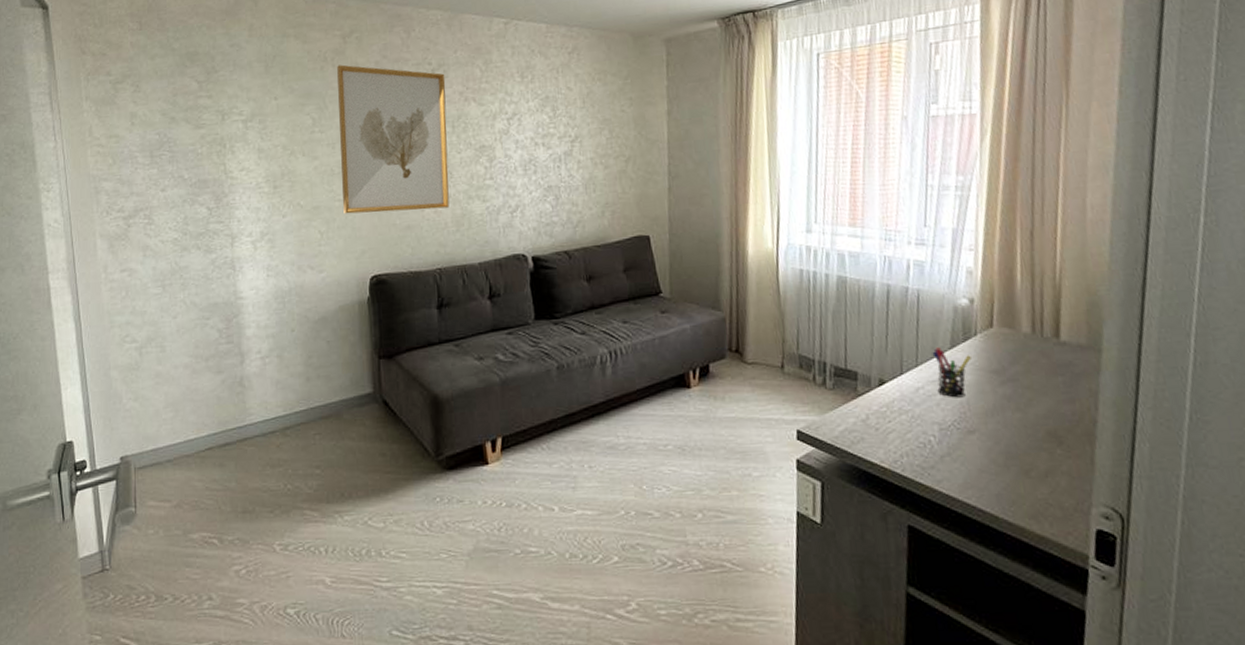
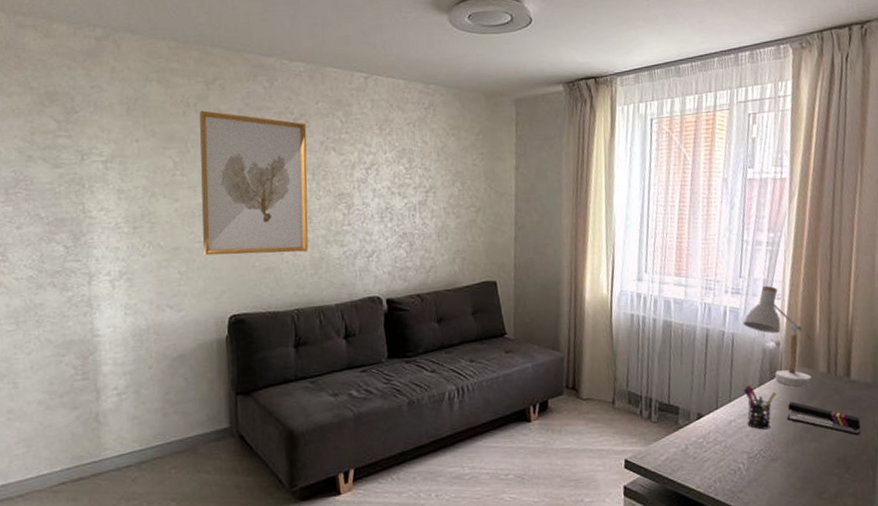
desk lamp: none [929,235,1015,350] -> present [743,285,814,387]
stapler: none [984,366,1075,406] -> present [787,401,861,436]

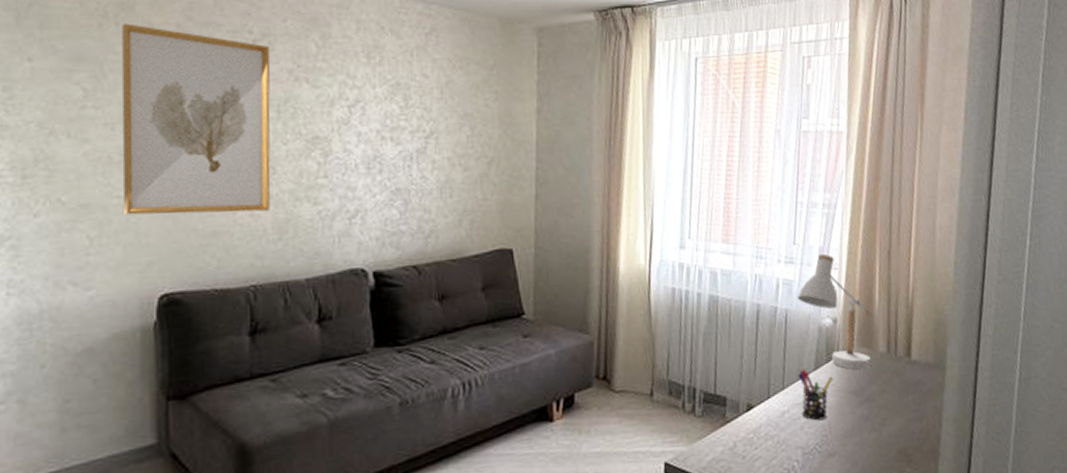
stapler: present [787,401,861,436] -> none [844,386,923,424]

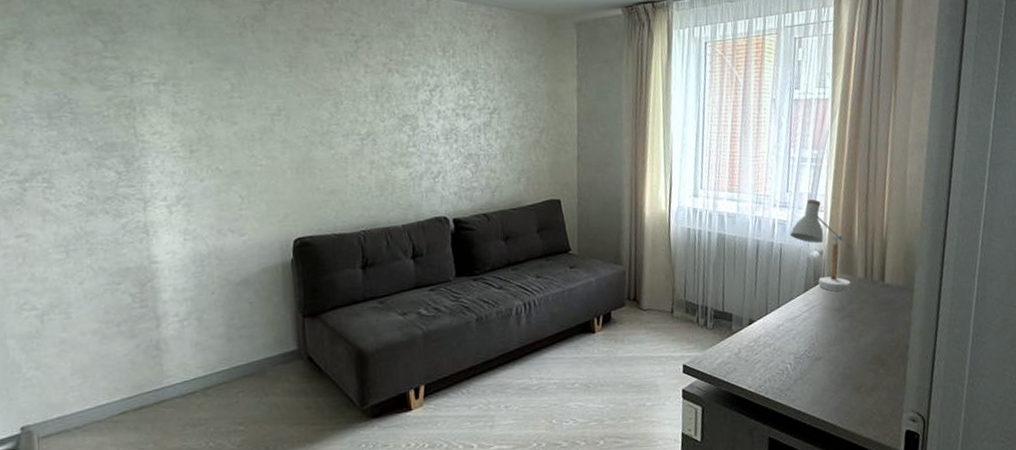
wall art: present [122,23,271,215] -> none [257,31,373,179]
pen holder: present [798,369,833,421] -> none [790,291,820,332]

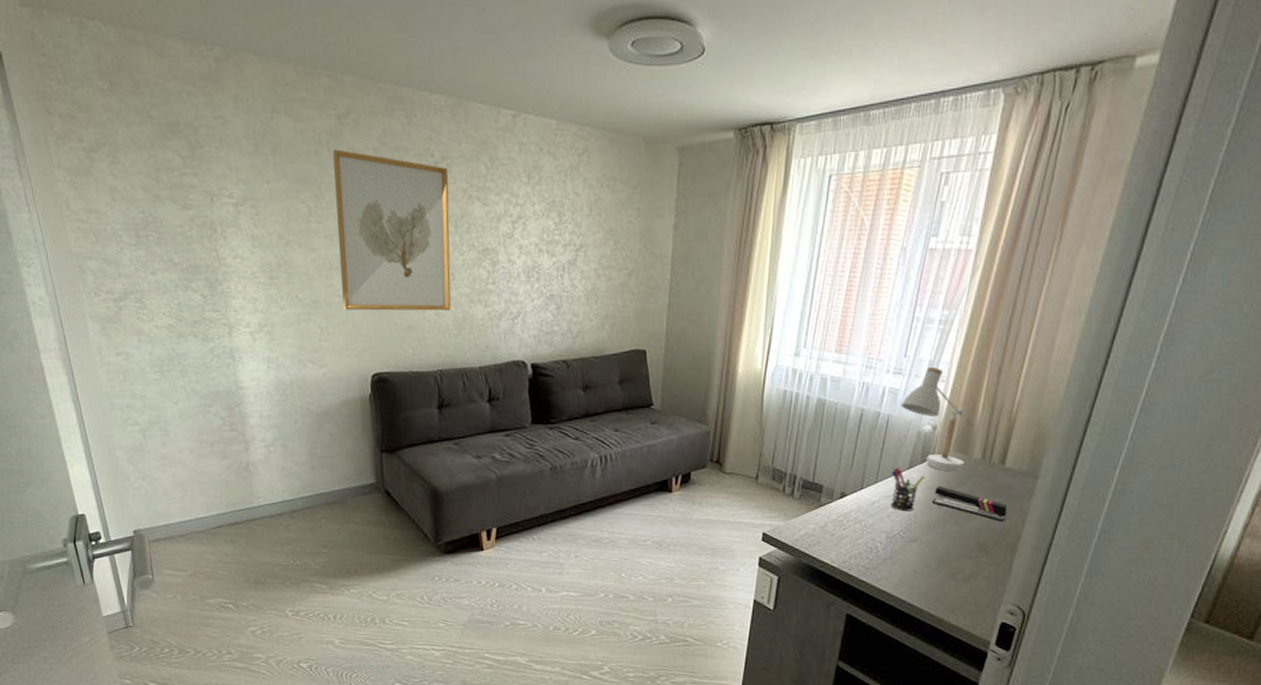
wall art: none [257,31,373,179] -> present [333,149,451,311]
pen holder: none [790,291,820,332] -> present [890,467,925,512]
stapler: none [829,305,894,334] -> present [932,486,1007,522]

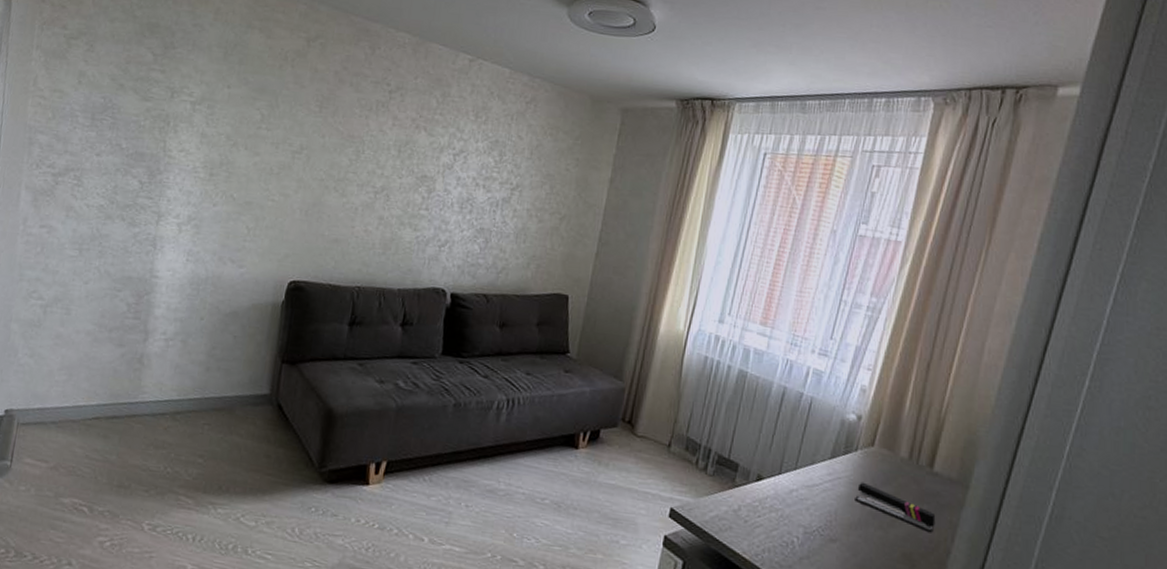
wall art: present [333,149,451,311] -> none [275,67,402,229]
pen holder: present [890,467,925,512] -> none [810,455,848,507]
desk lamp: present [900,366,973,472] -> none [825,352,900,470]

